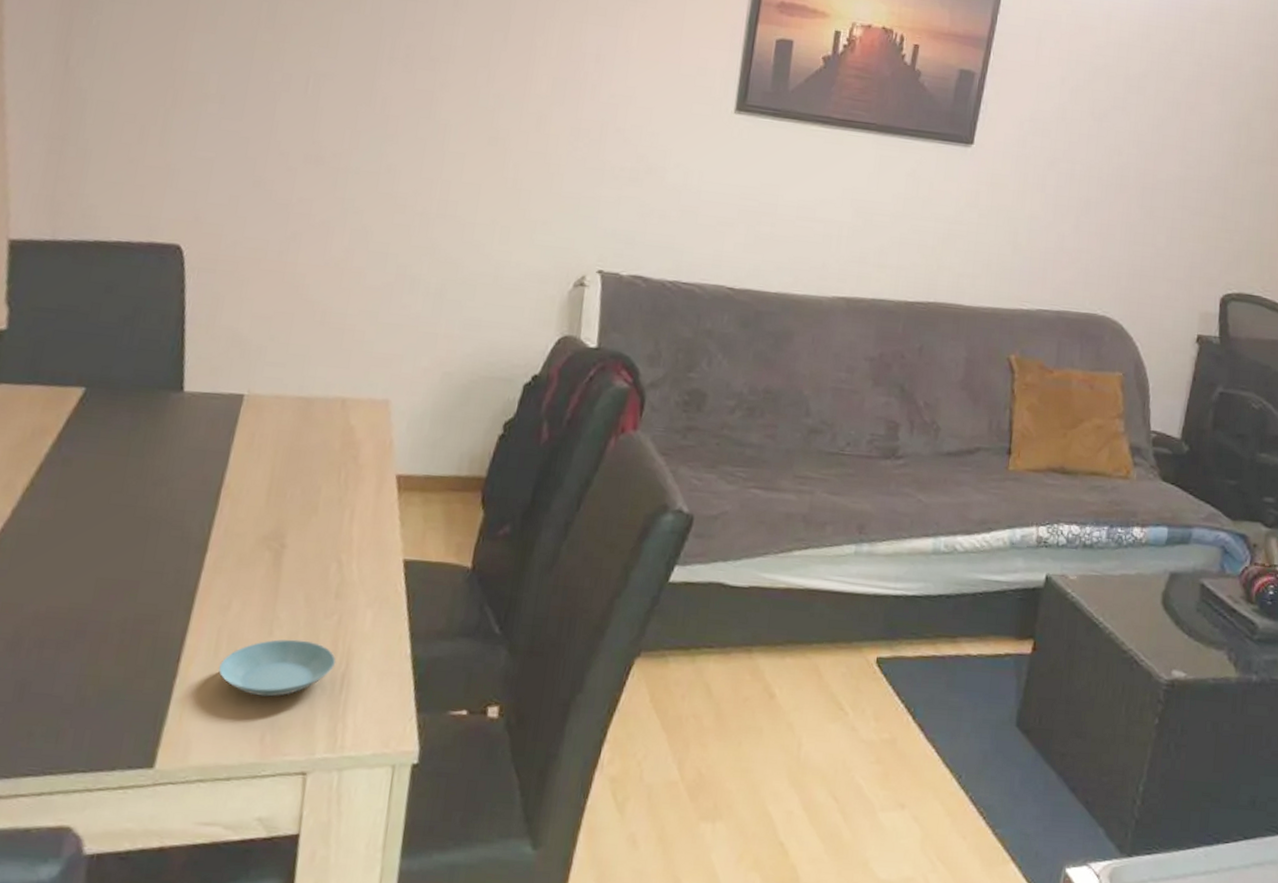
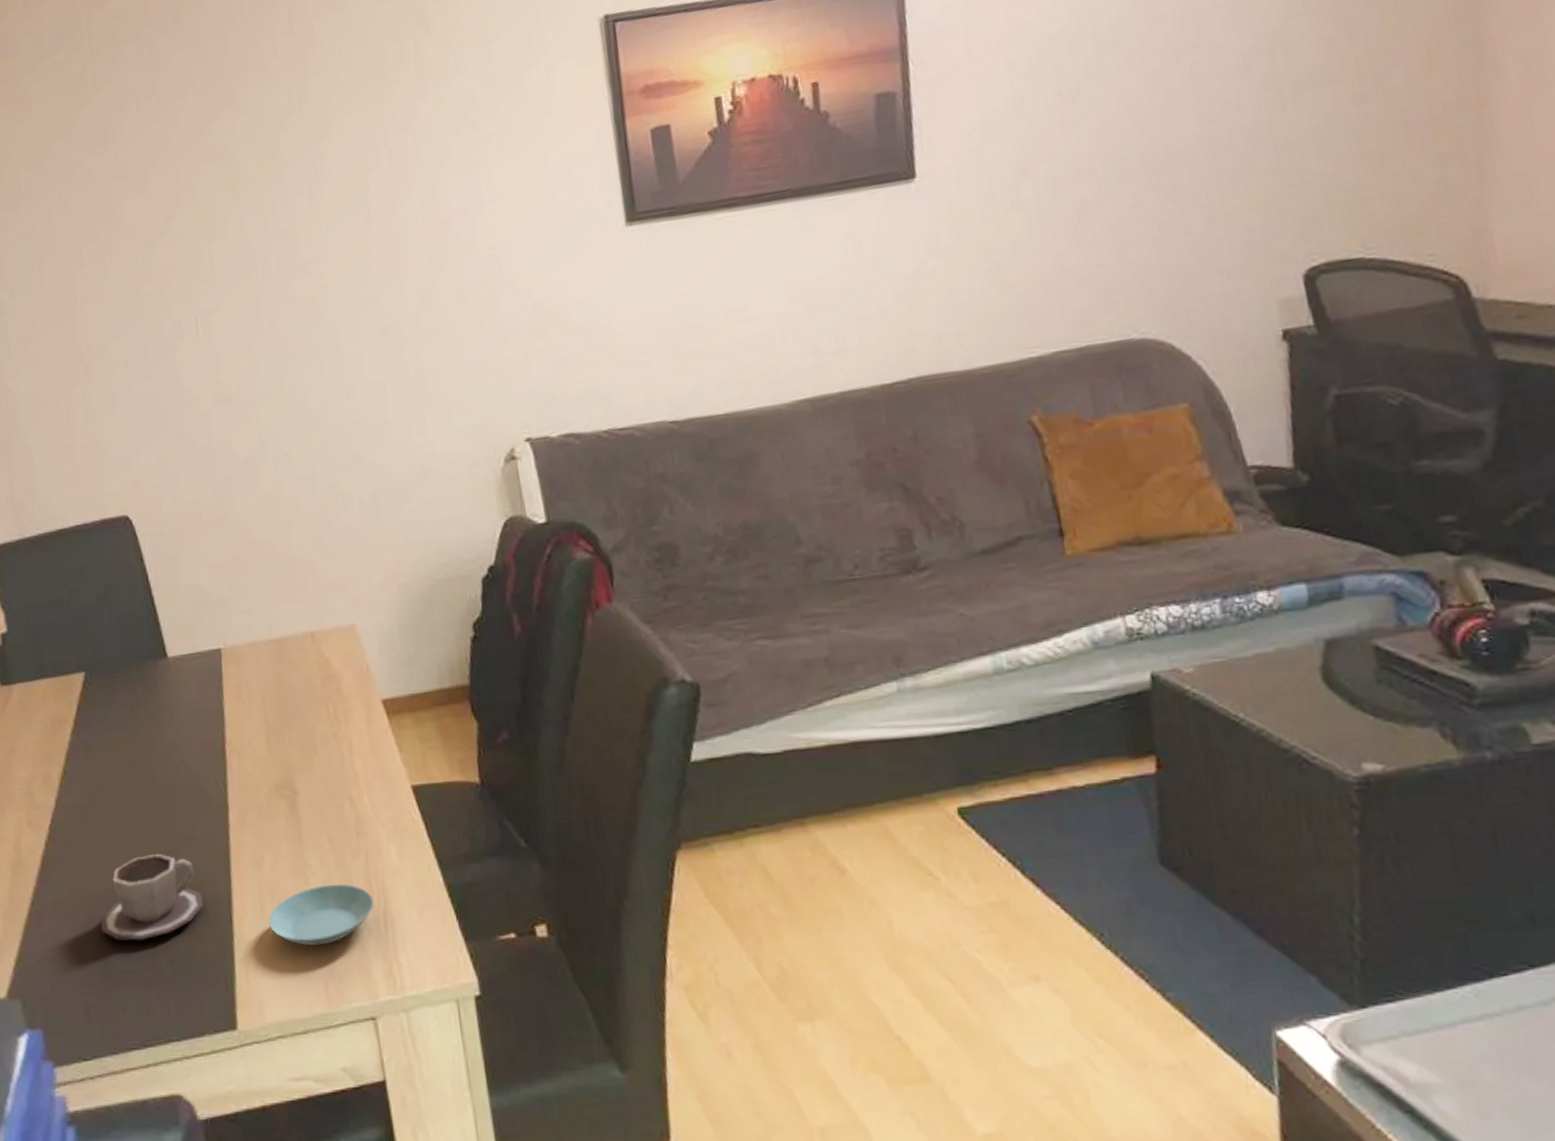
cup: none [27,582,154,667] -> present [100,854,205,941]

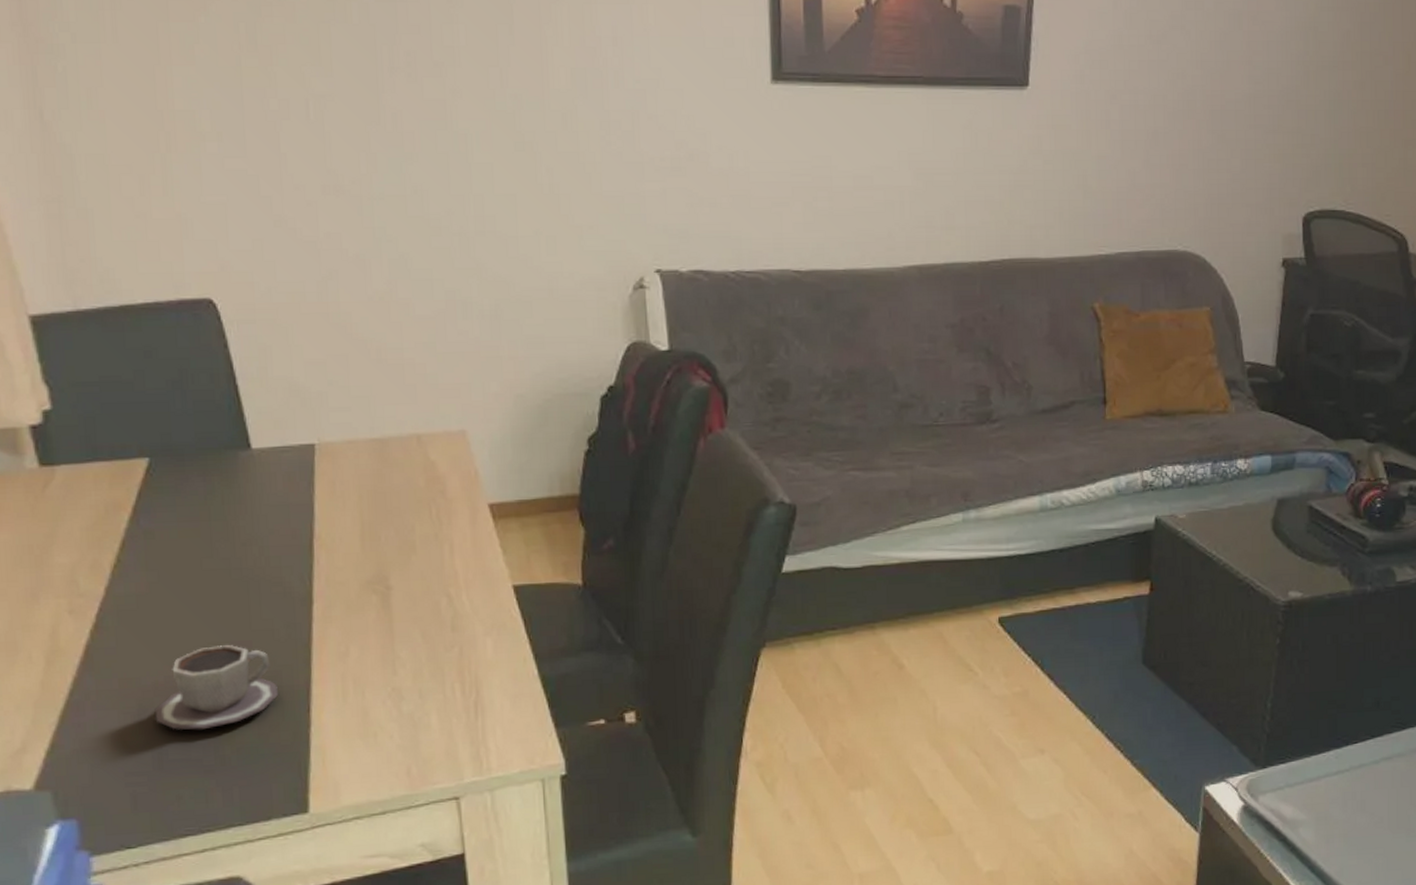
saucer: present [269,883,375,946] -> none [351,675,466,733]

